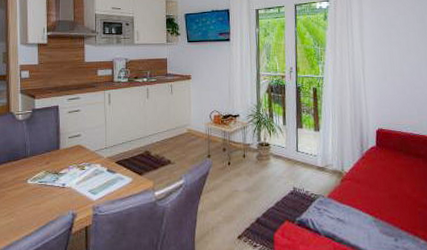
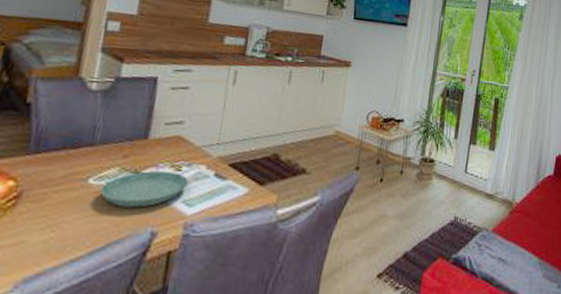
saucer: none [36,171,91,198] -> present [99,171,189,208]

